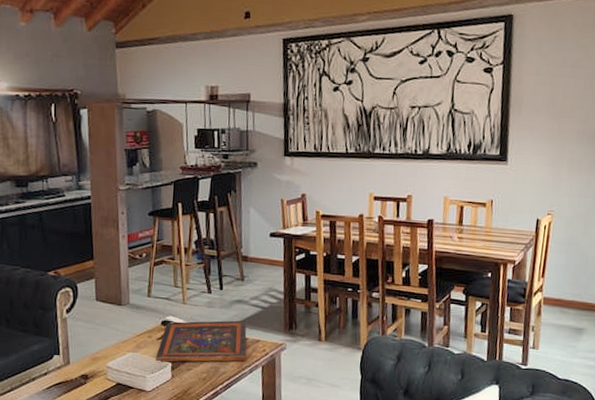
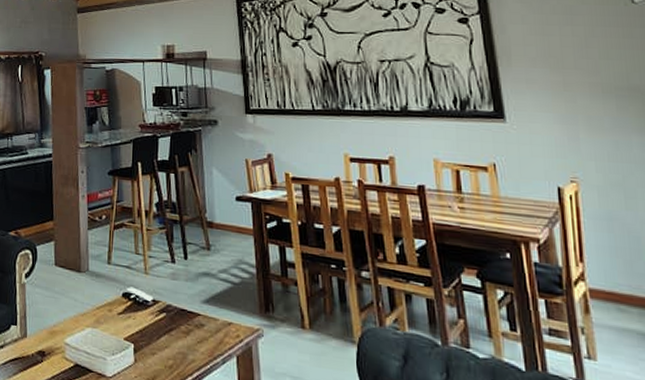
painted panel: present [155,320,247,363] -> none [116,294,218,348]

